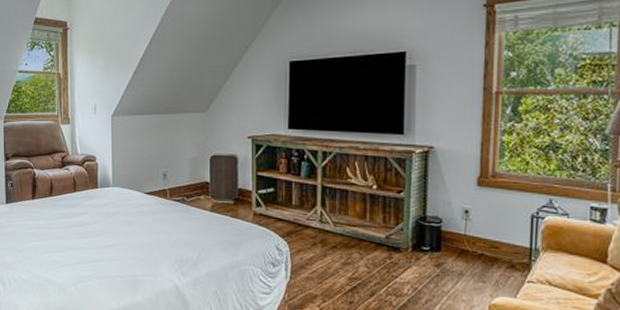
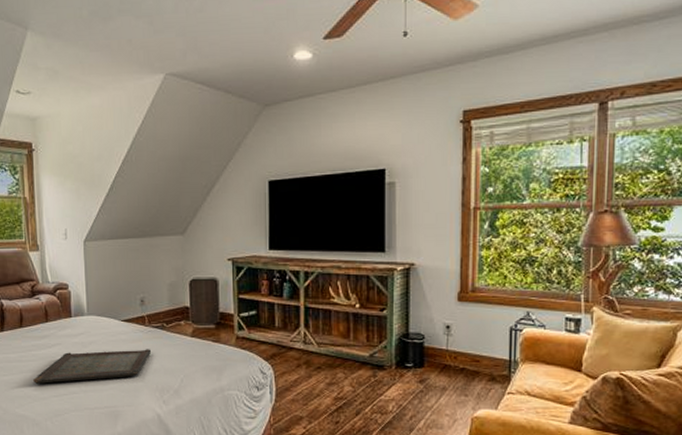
serving tray: none [60,221,172,251] -> present [33,349,152,384]

